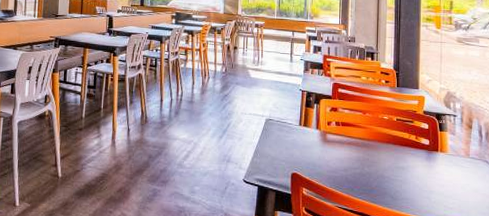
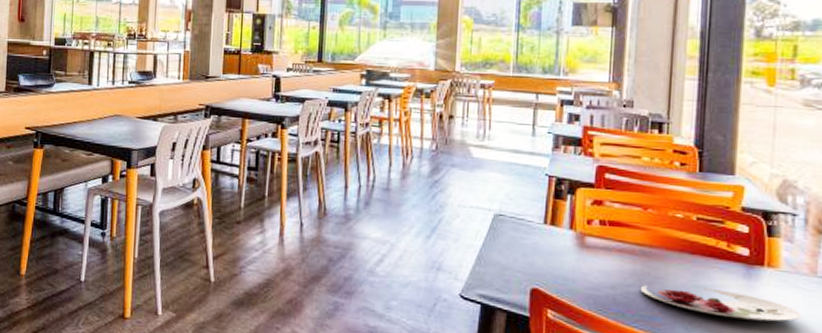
plate: none [362,168,462,190] -> present [640,285,802,322]

